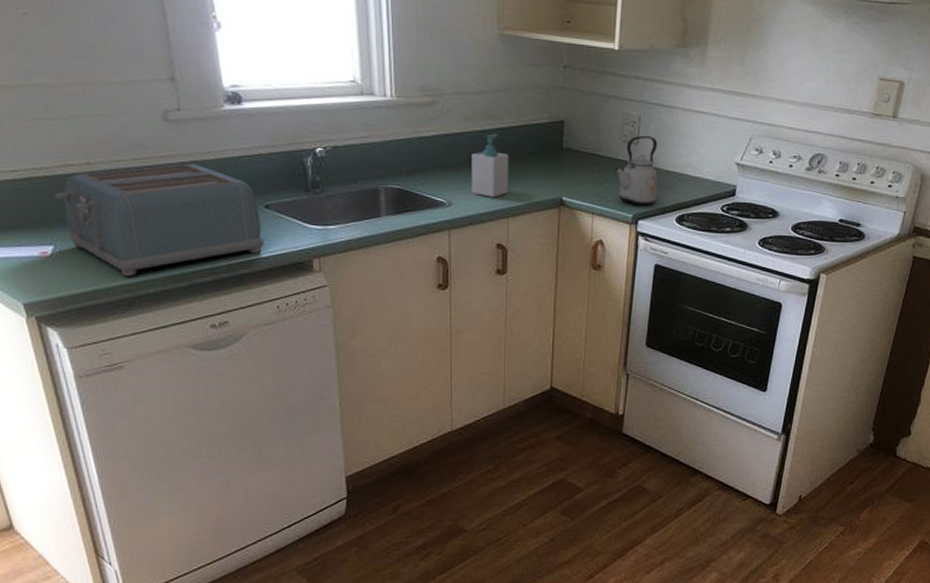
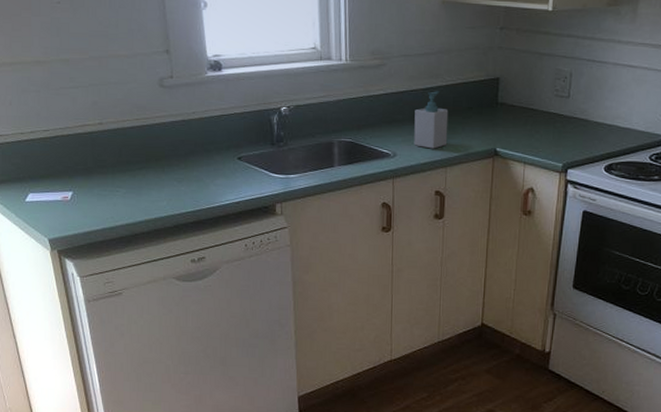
toaster: present [54,163,264,276] -> none [75,122,236,217]
kettle: present [614,135,659,206] -> none [545,89,588,155]

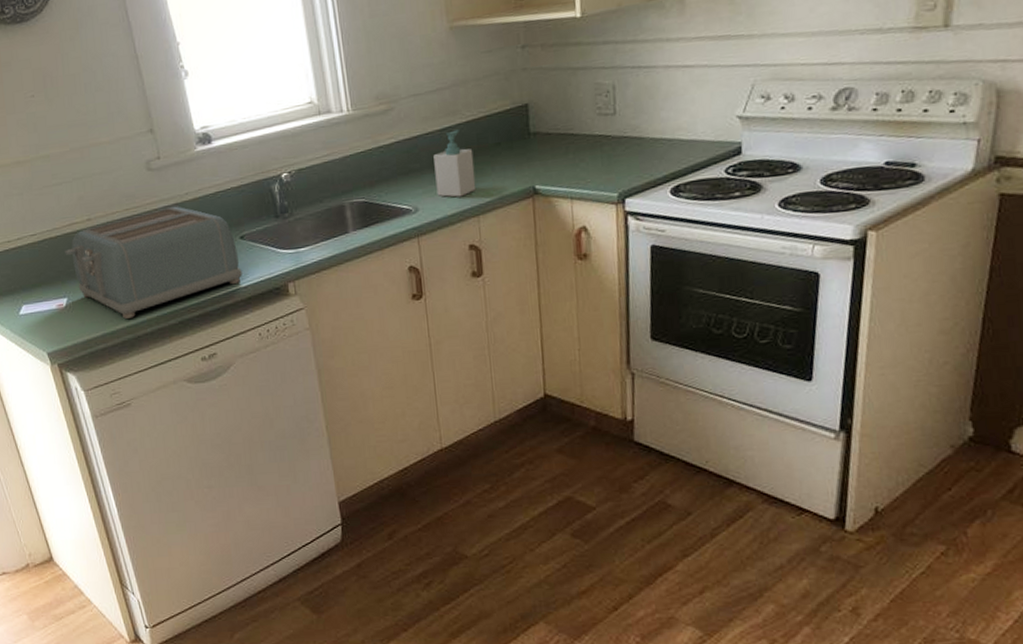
toaster: none [75,122,236,217] -> present [65,206,242,319]

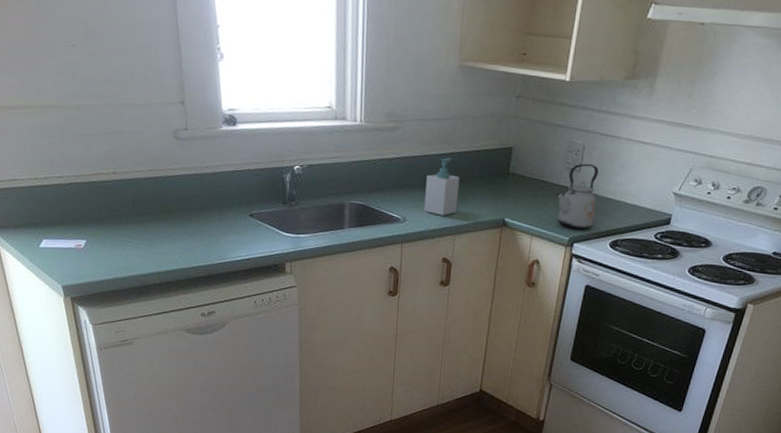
toaster: present [65,206,242,319] -> none [88,175,247,268]
kettle: none [590,103,646,183] -> present [555,163,599,230]

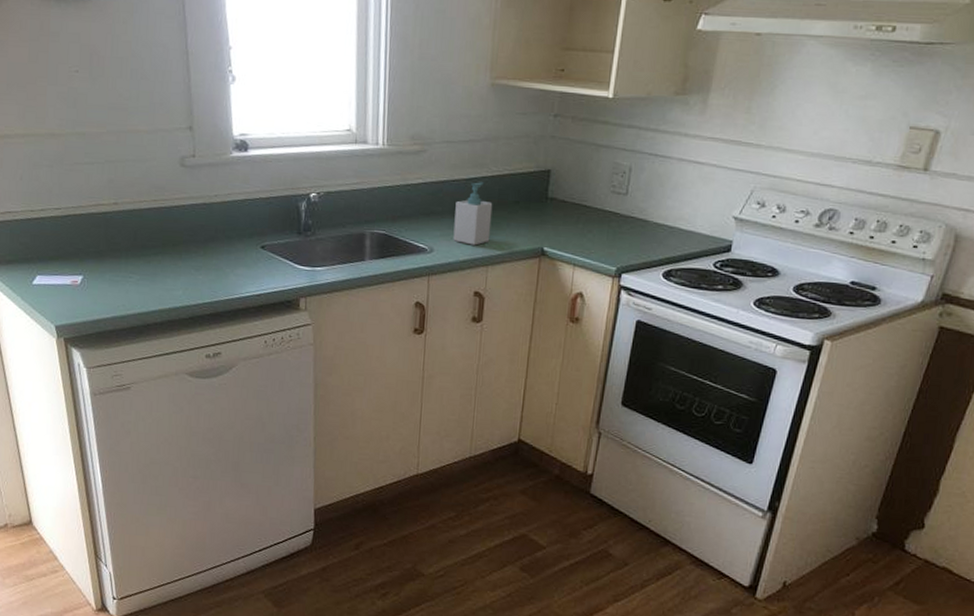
kettle: present [555,163,599,230] -> none [599,186,648,259]

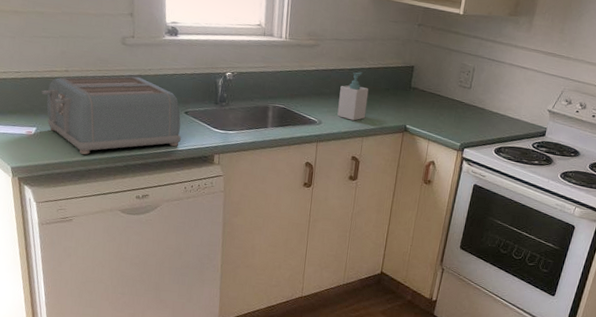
toaster: none [87,205,258,306] -> present [41,76,181,155]

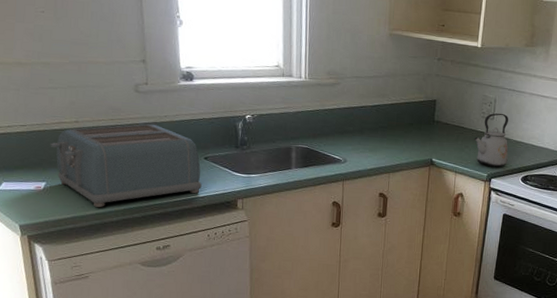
soap bottle: present [337,72,369,121] -> none [362,108,393,157]
kettle: none [449,82,486,138] -> present [474,113,509,168]

